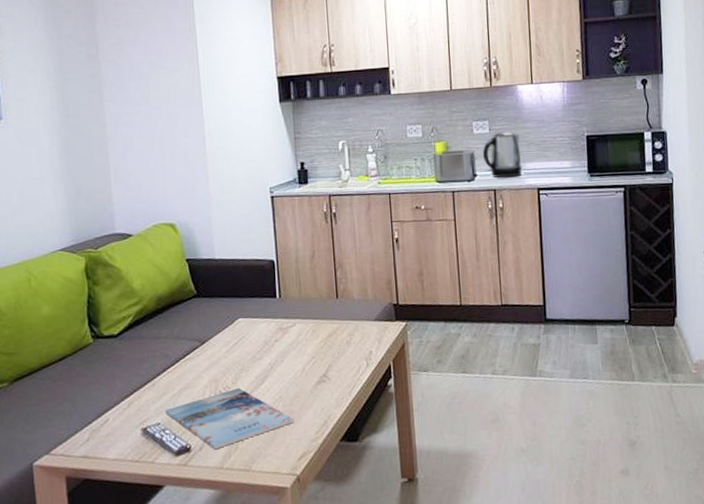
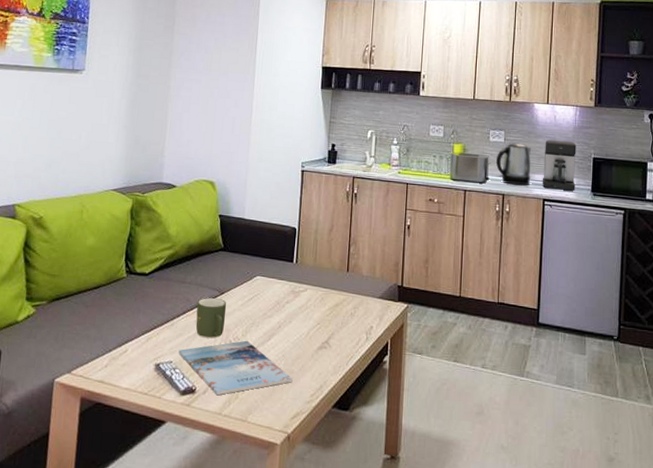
mug: none [176,348,211,393] -> present [195,297,227,339]
coffee maker: none [533,122,571,177] -> present [543,140,577,191]

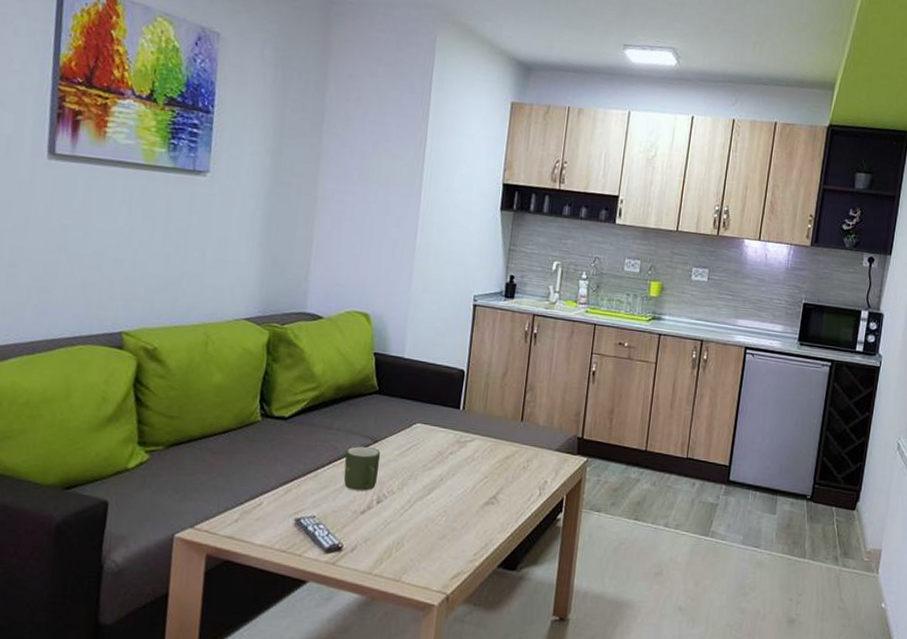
magazine: present [178,340,293,396] -> none [322,494,454,554]
toaster: present [449,152,491,184] -> none [643,290,691,328]
kettle: present [496,143,531,186] -> none [697,283,736,332]
coffee maker: present [543,140,577,191] -> none [746,281,787,339]

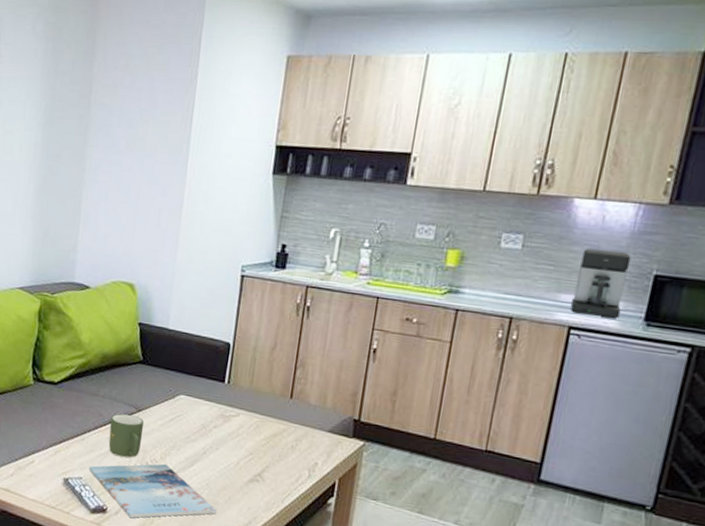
magazine: none [322,494,454,554] -> present [88,463,217,519]
coffee maker: none [746,281,787,339] -> present [570,249,631,318]

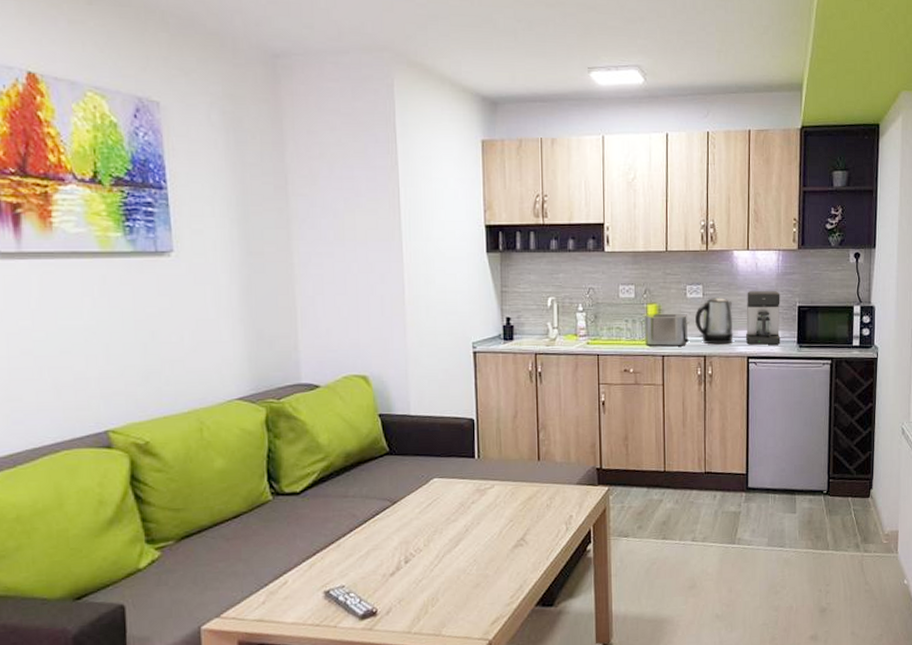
magazine: present [88,463,217,519] -> none [350,550,488,614]
mug: present [108,413,145,459] -> none [365,508,402,555]
toaster: none [436,259,499,303] -> present [644,313,690,347]
kettle: none [506,251,560,308] -> present [695,298,733,345]

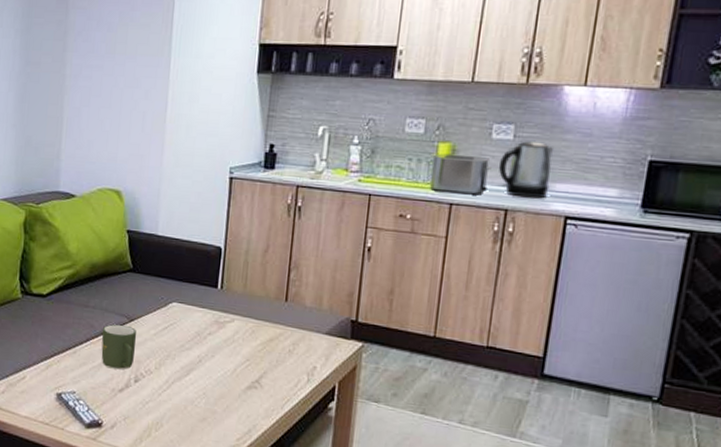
mug: none [365,508,402,555] -> present [101,324,137,370]
coffee maker: present [746,291,781,345] -> none [566,137,625,206]

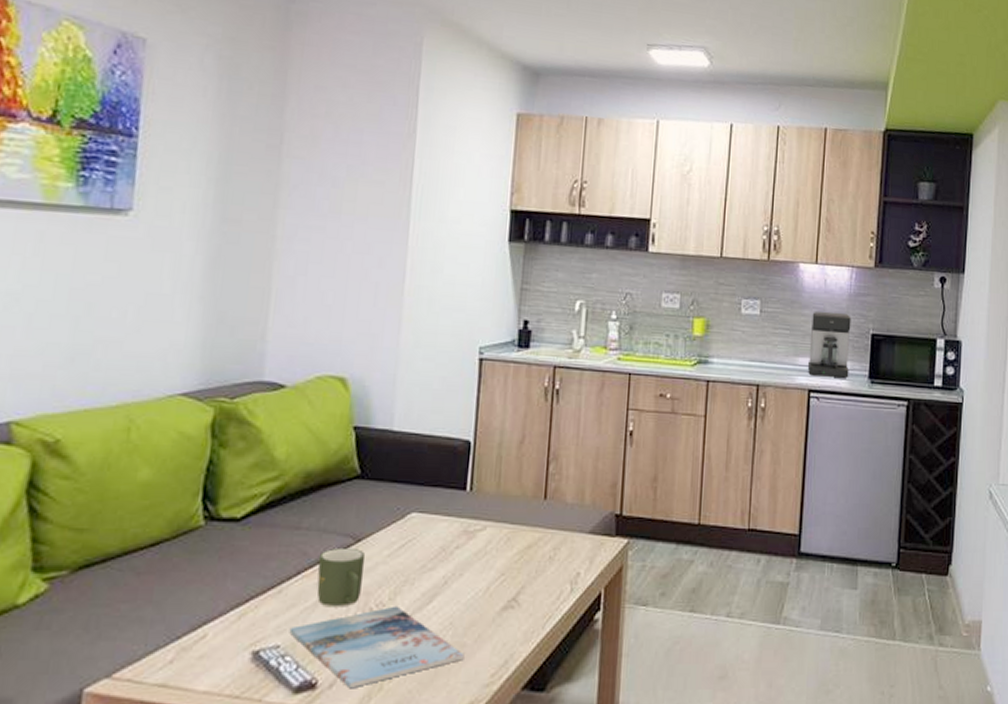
magazine: none [82,374,215,432] -> present [289,606,465,689]
toaster: present [429,153,492,196] -> none [686,329,742,371]
kettle: present [499,141,553,199] -> none [749,316,794,373]
coffee maker: none [566,137,625,206] -> present [808,312,851,378]

